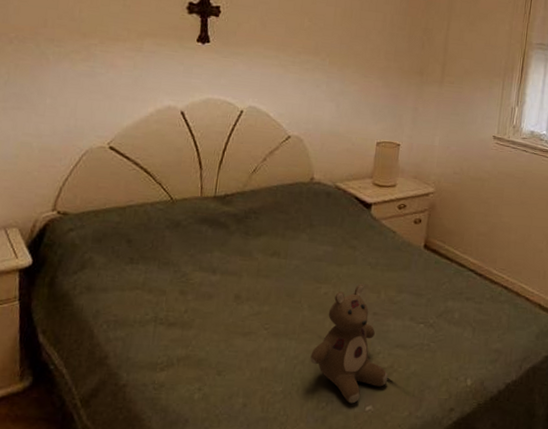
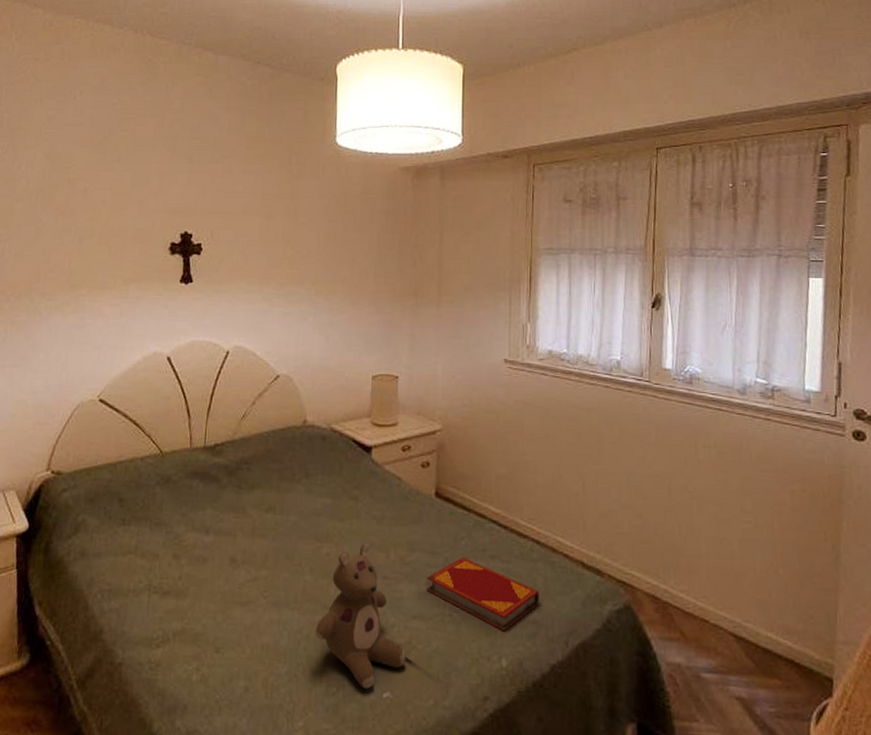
hardback book: none [410,299,503,358] -> present [427,557,539,632]

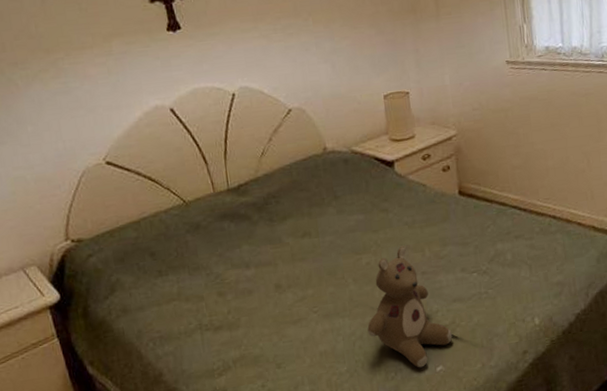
hardback book: present [427,557,539,632] -> none [461,242,561,296]

